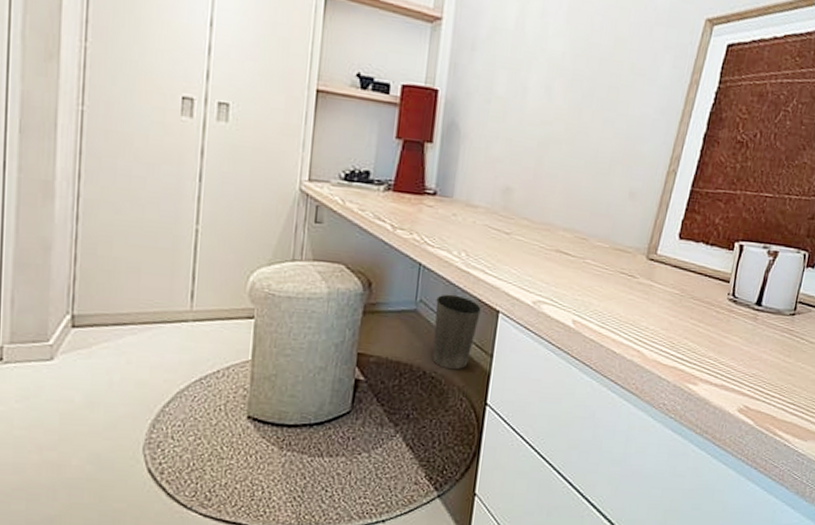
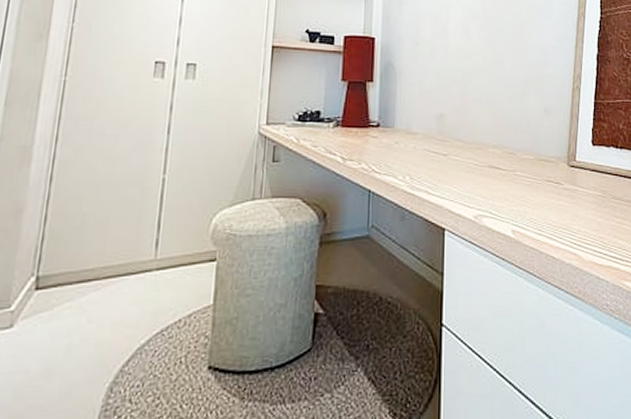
waste basket: present [432,294,481,370] -> none [386,217,428,293]

